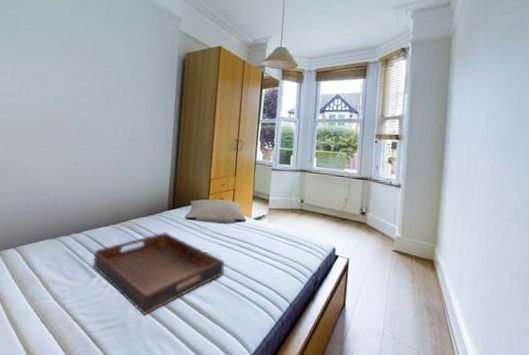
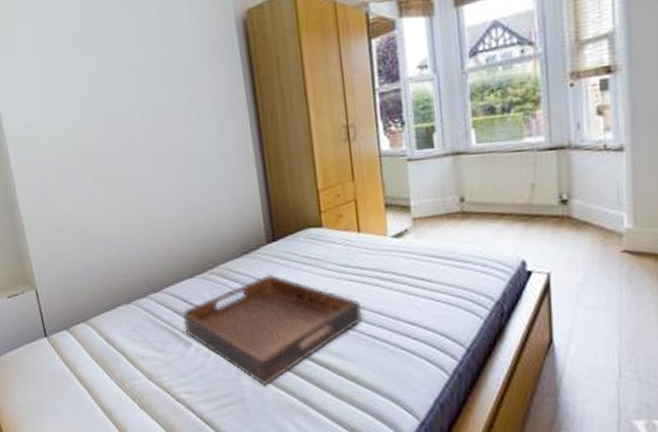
pillow: present [184,199,247,224] -> none [291,216,382,254]

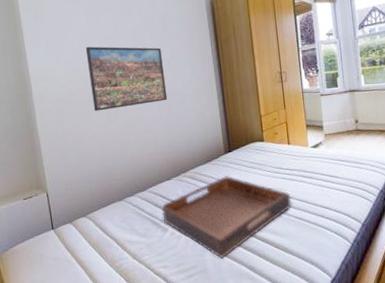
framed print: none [73,92,186,183] -> present [85,46,168,111]

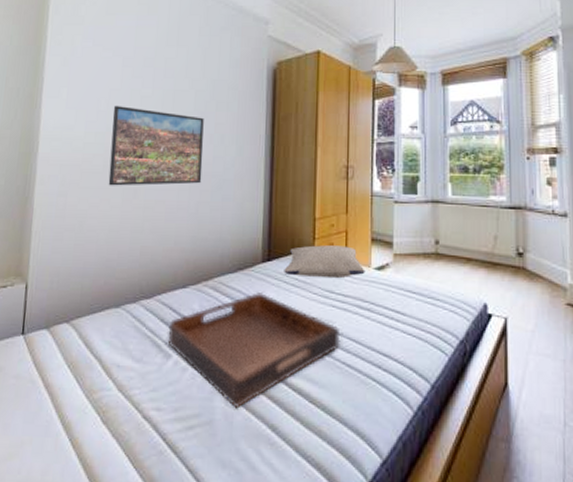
pillow: none [242,133,305,161] -> present [284,245,365,278]

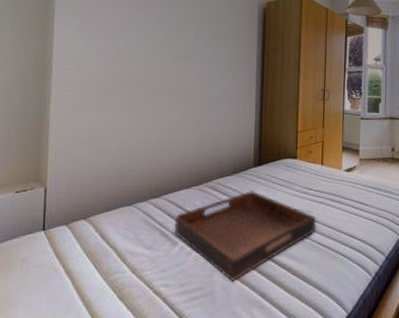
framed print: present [108,105,204,186] -> none [118,34,204,105]
pillow: present [284,245,365,278] -> none [272,153,337,178]

